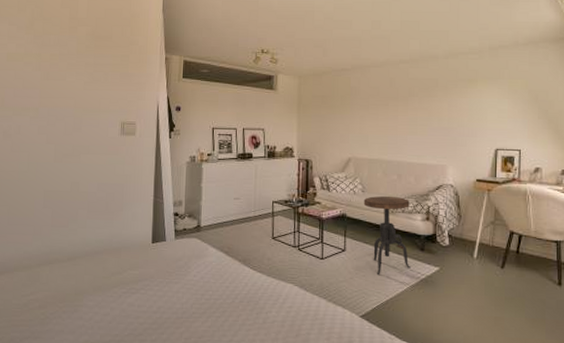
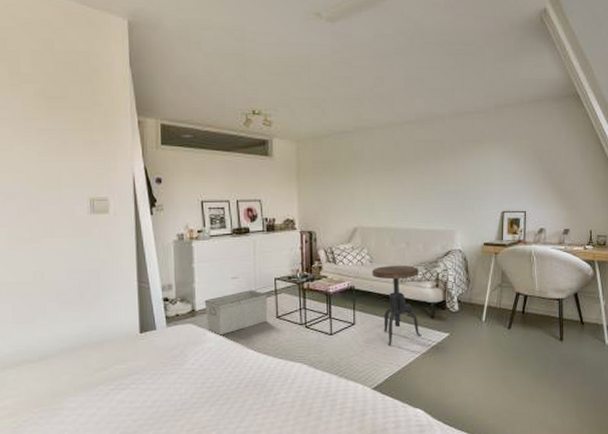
storage bin: none [208,211,265,251] -> present [204,290,268,336]

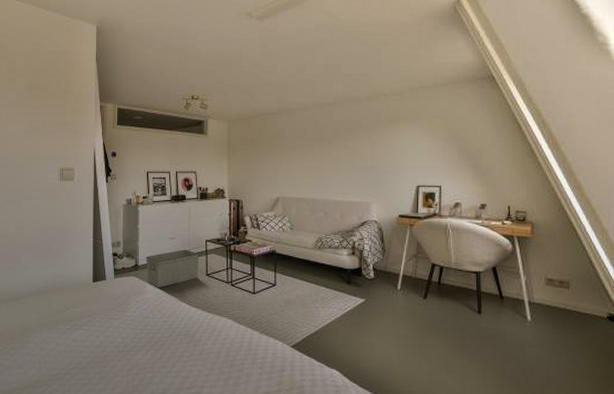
side table: present [372,266,422,345] -> none [292,233,338,307]

